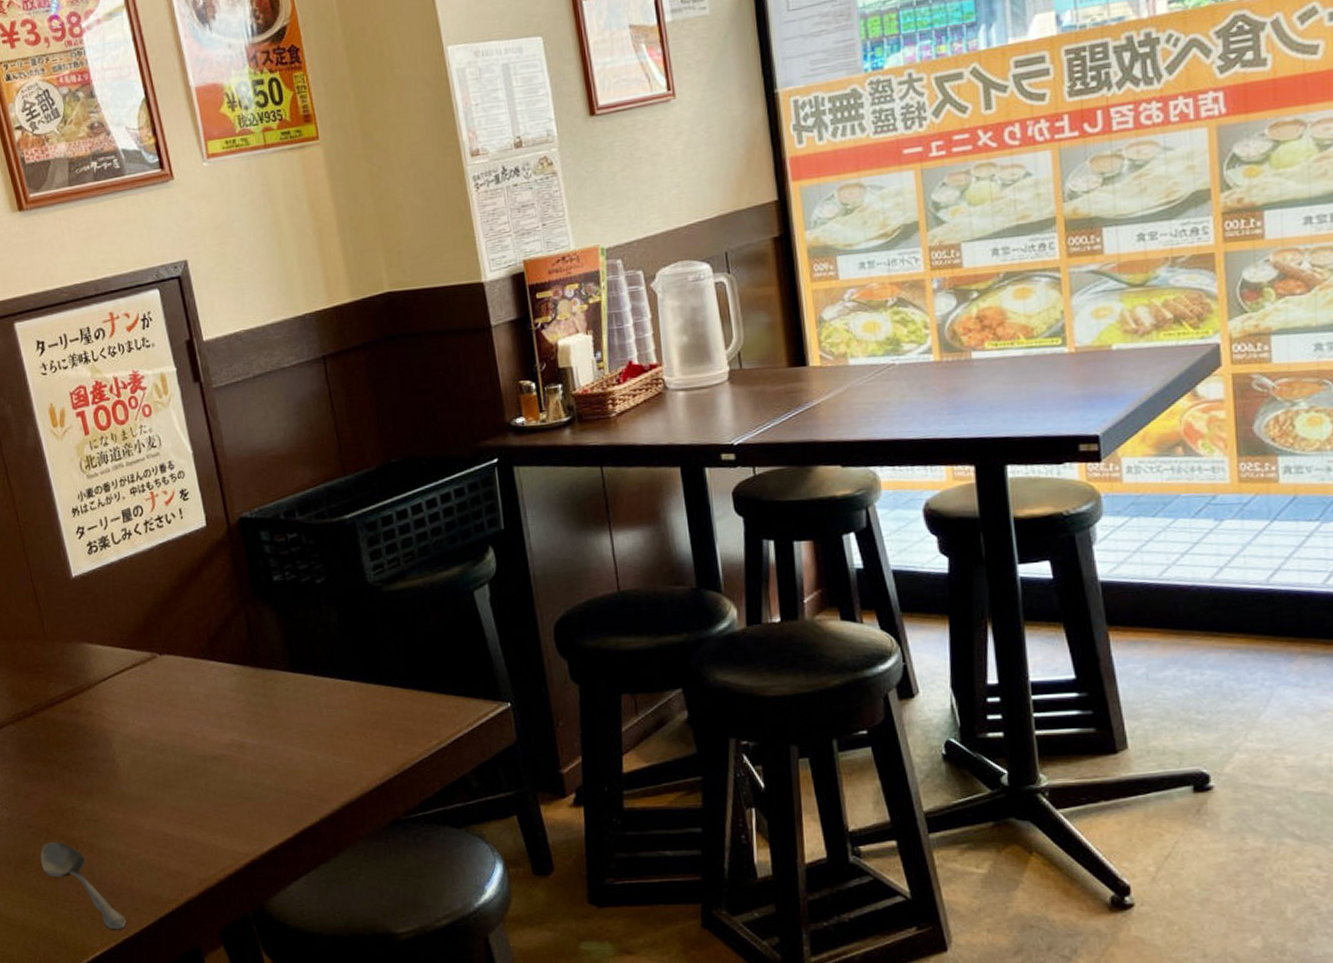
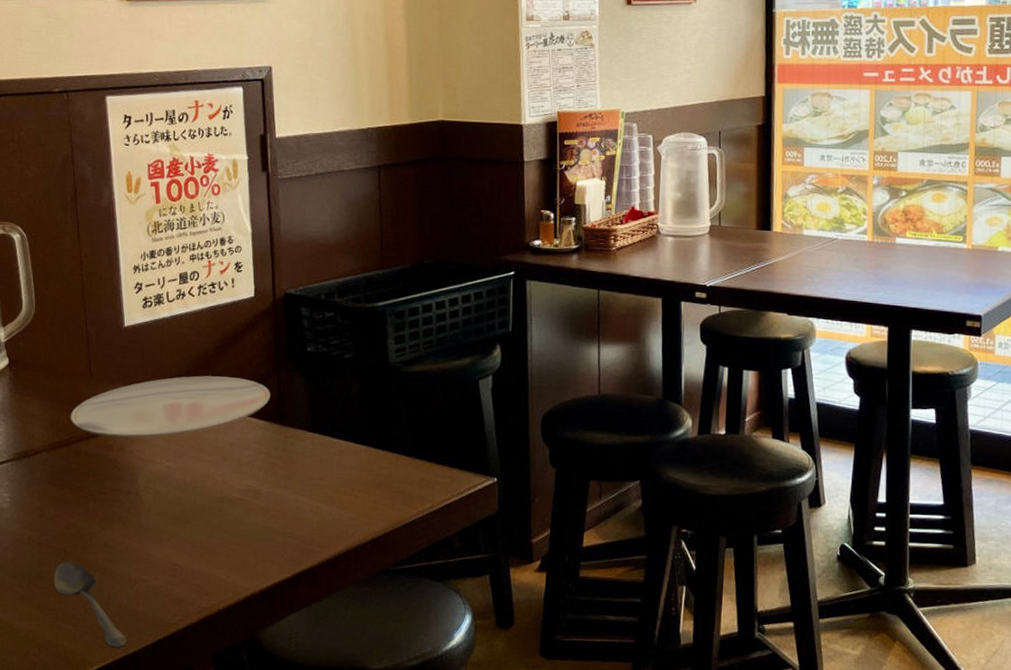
plate: none [30,619,241,701] -> present [70,376,271,438]

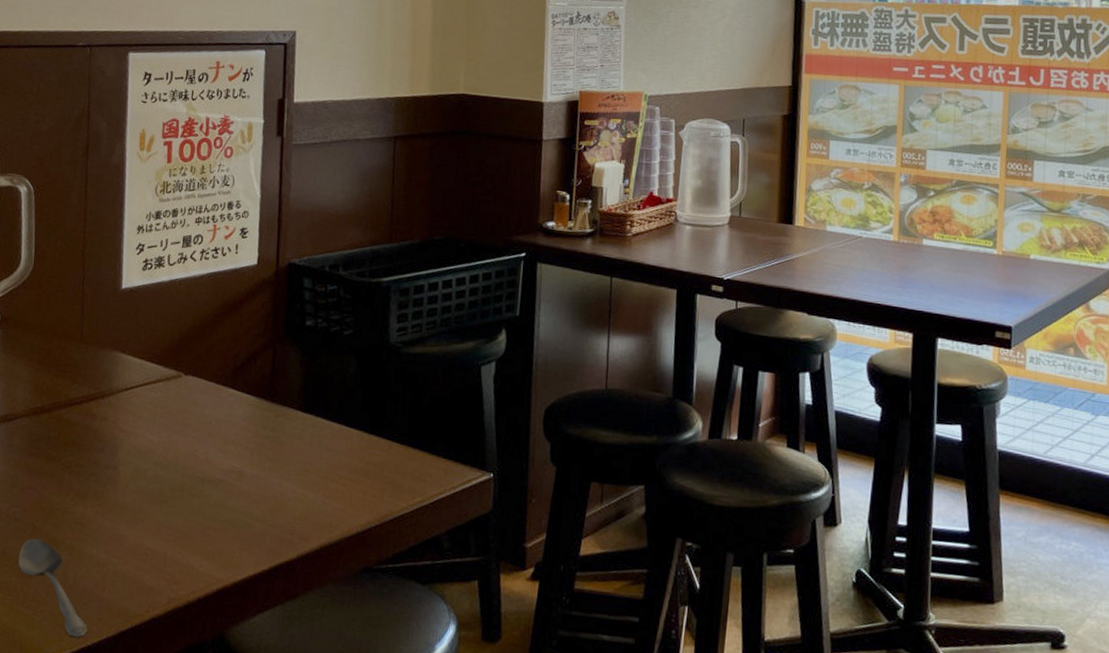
plate: present [70,376,271,438] -> none [55,344,265,409]

